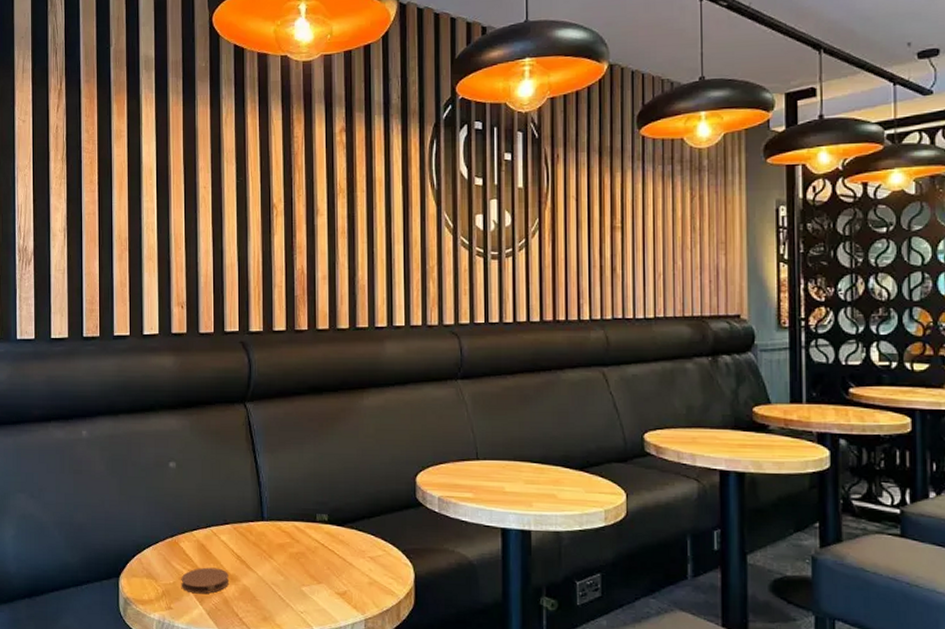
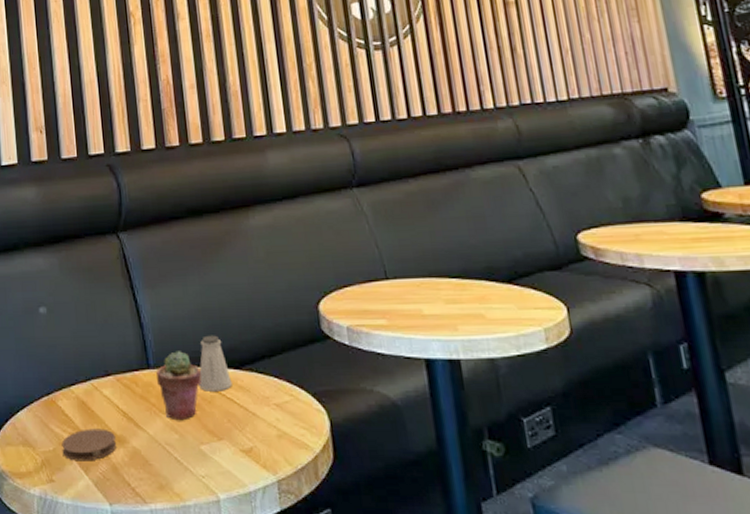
potted succulent: none [269,507,309,566] -> present [156,351,202,421]
saltshaker: none [305,496,334,544] -> present [199,335,232,391]

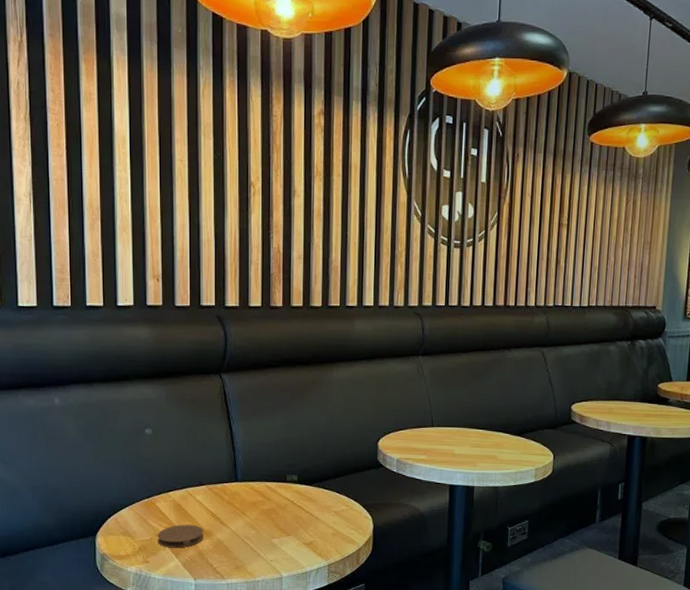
potted succulent: present [156,351,202,421] -> none [243,470,280,521]
saltshaker: present [199,335,232,391] -> none [276,459,303,501]

